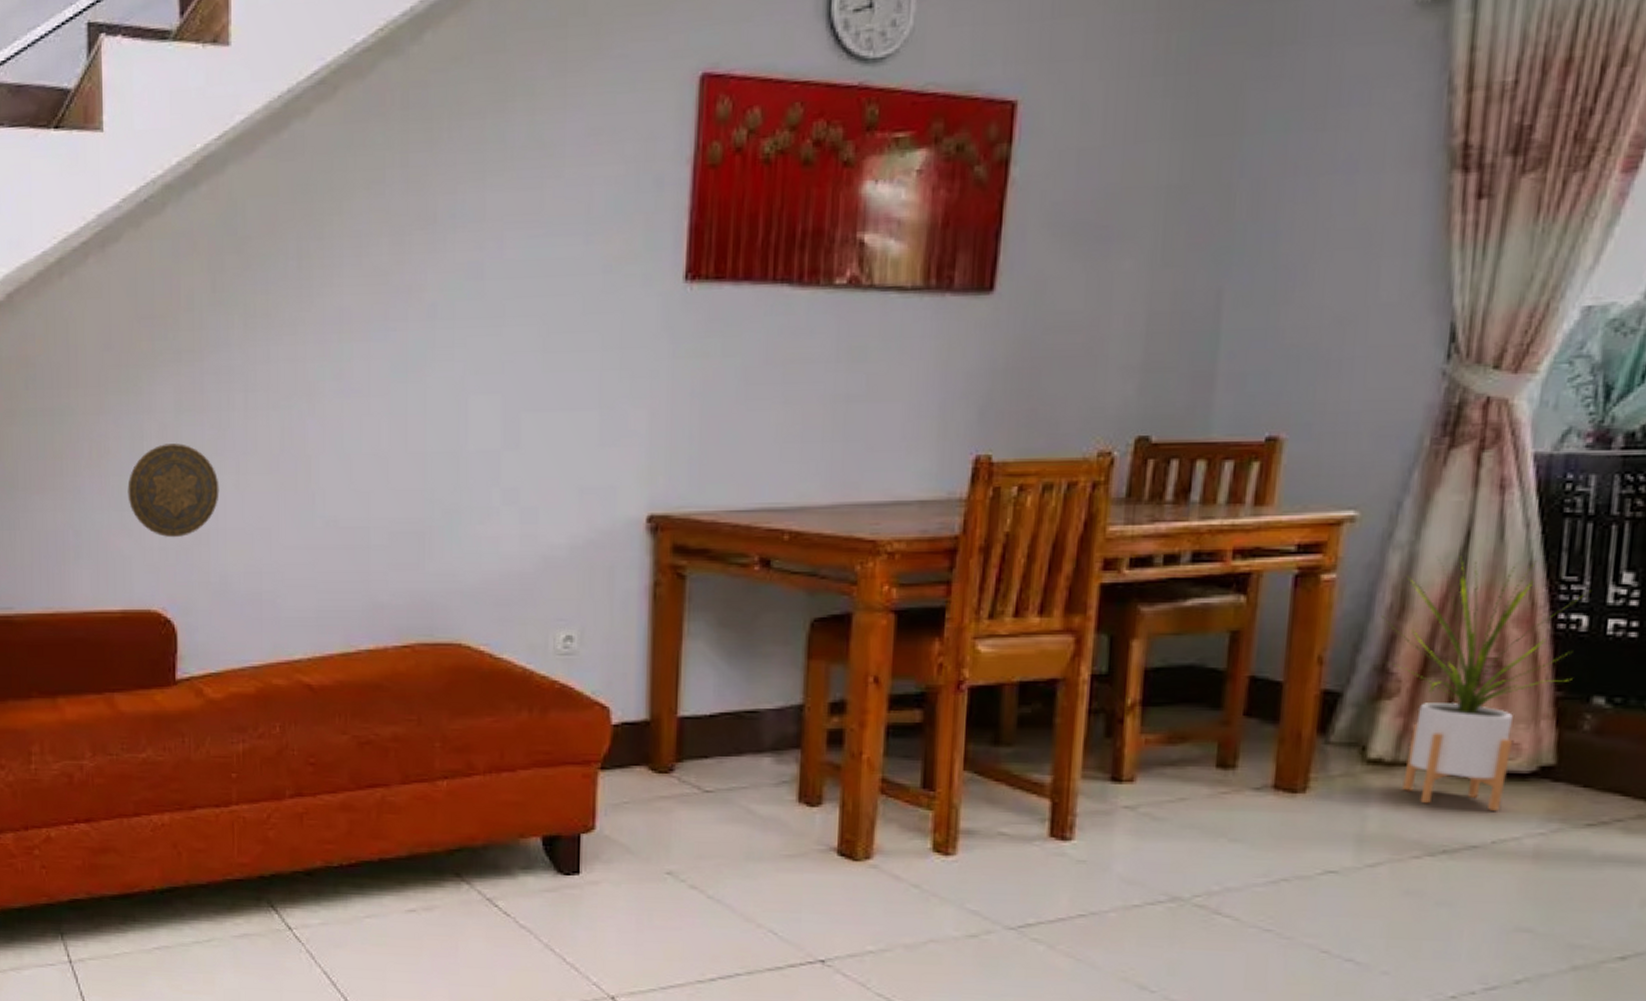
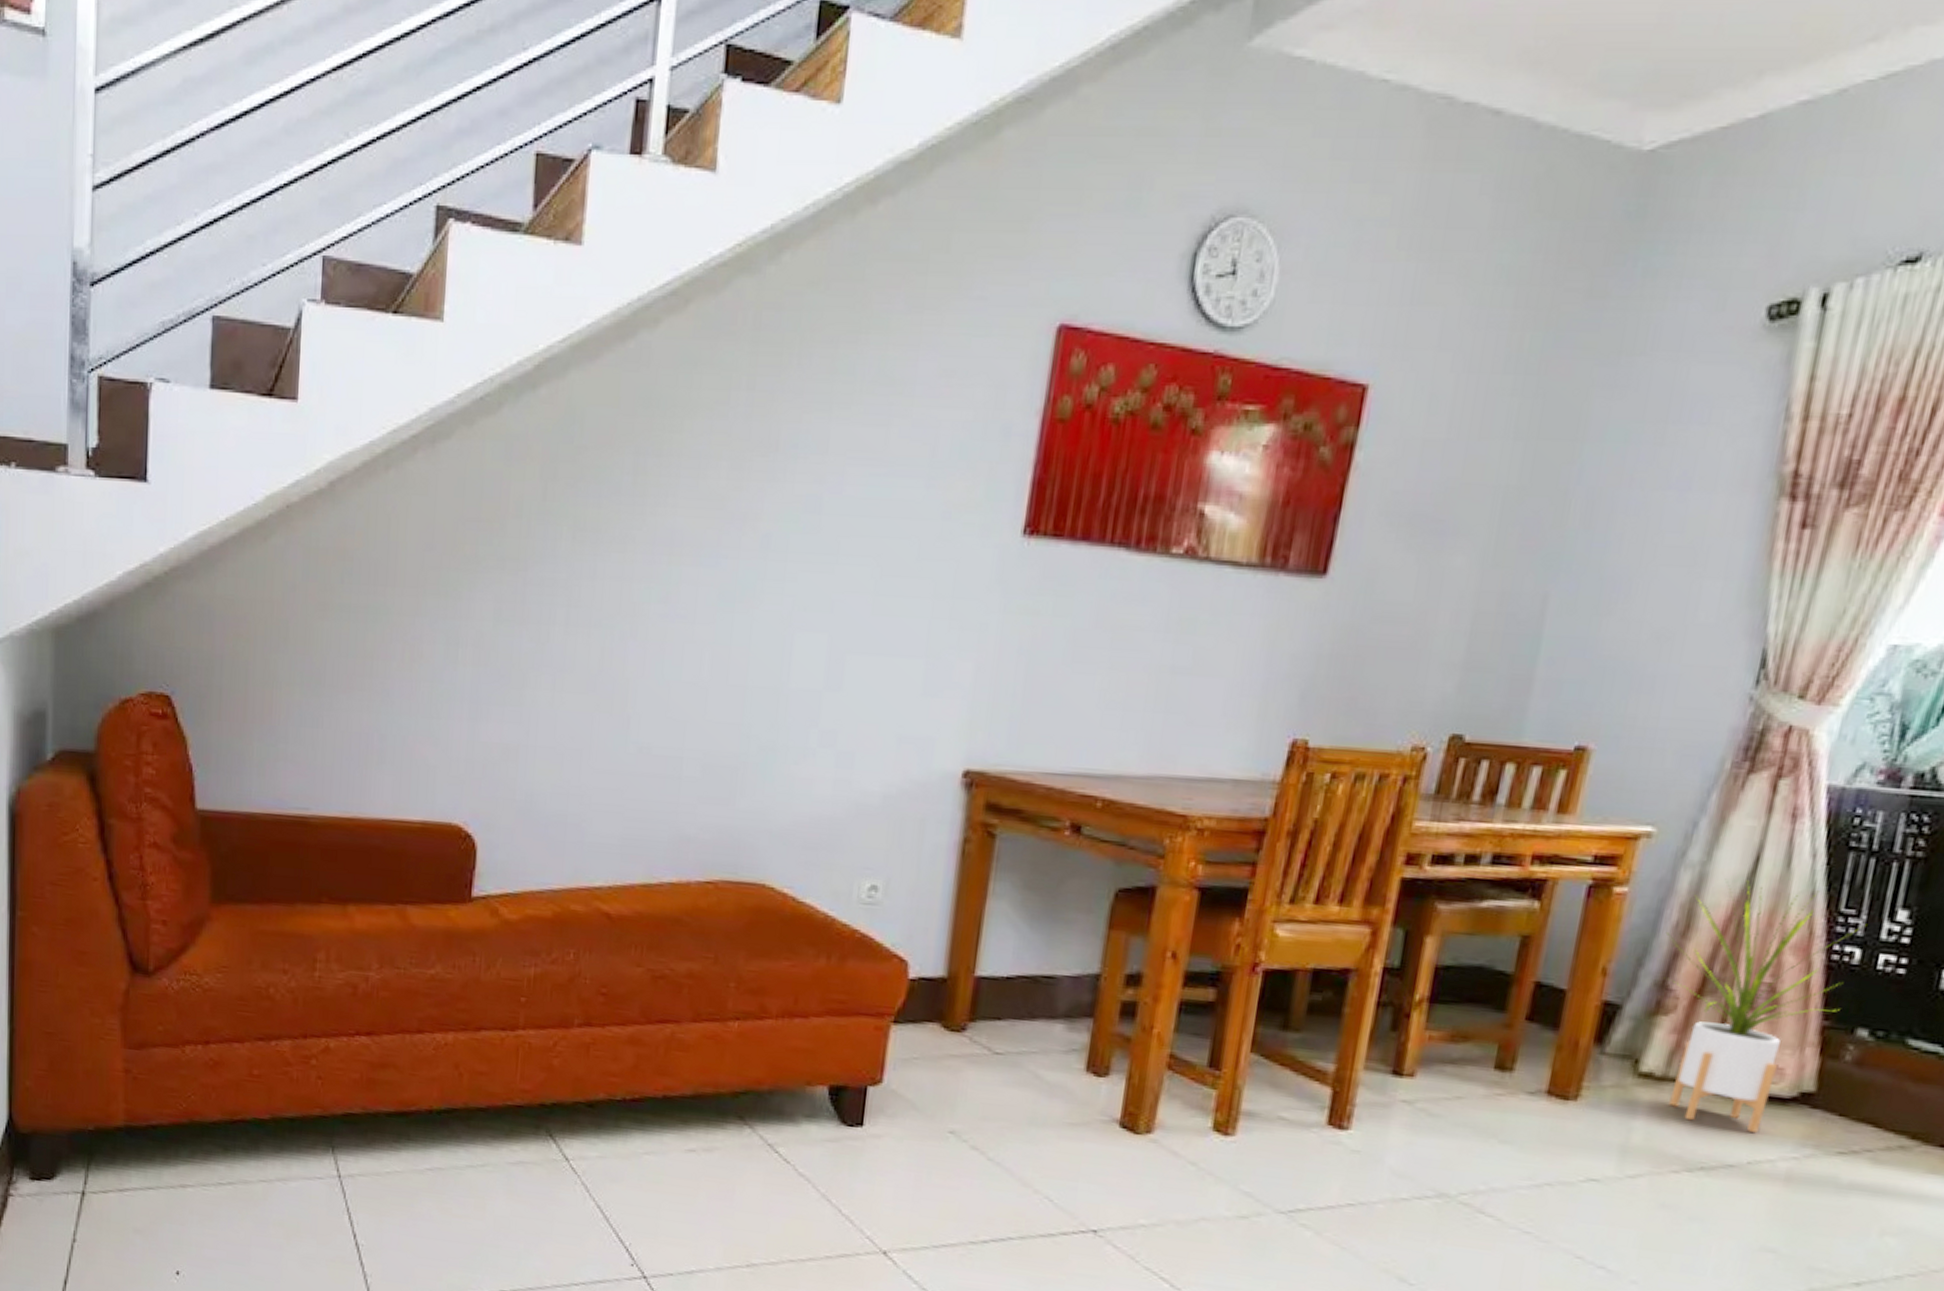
decorative plate: present [127,443,220,538] -> none [437,653,533,751]

